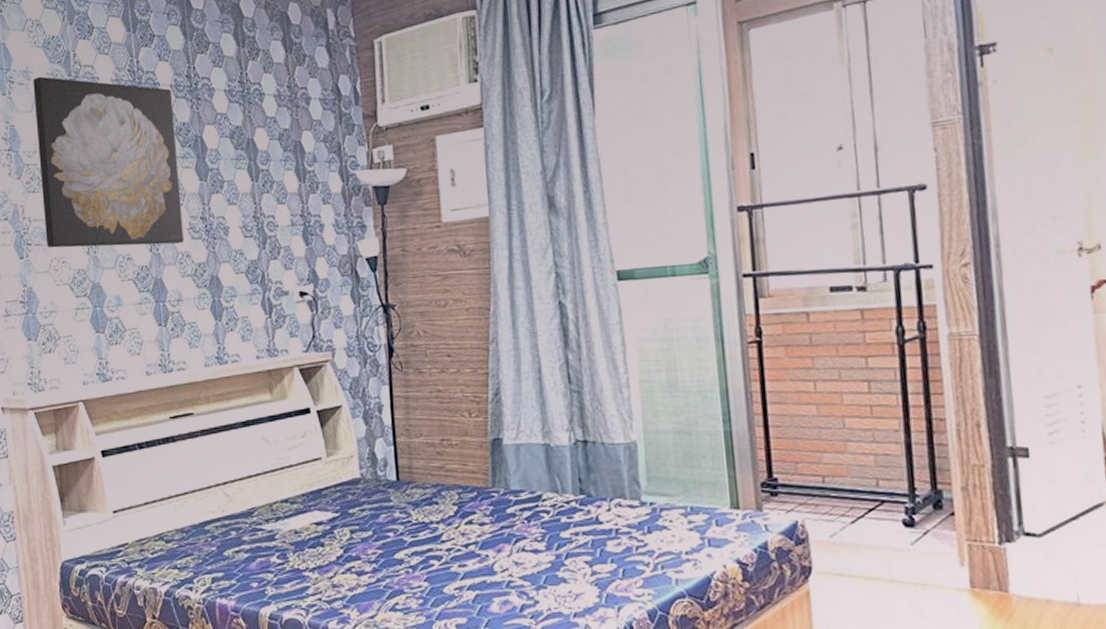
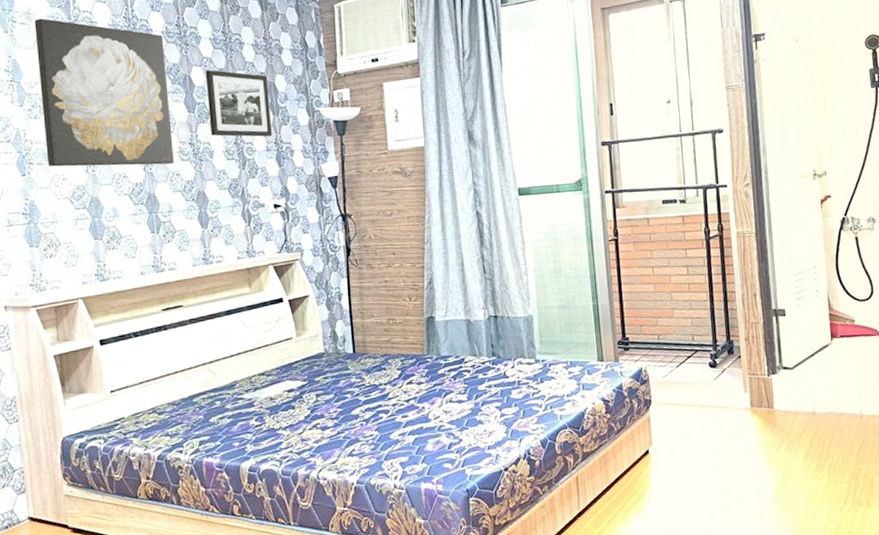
picture frame: none [219,128,299,209] -> present [205,70,273,137]

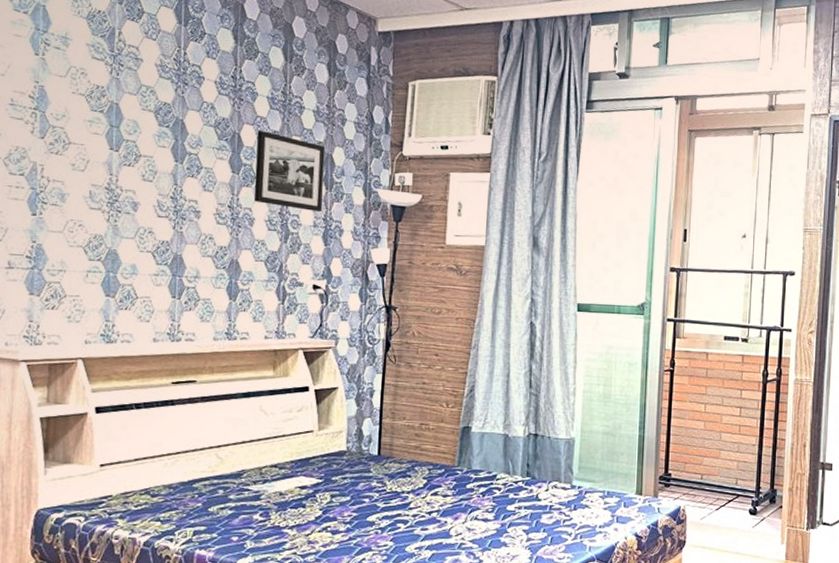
wall art: present [34,18,174,167] -> none [63,45,216,226]

